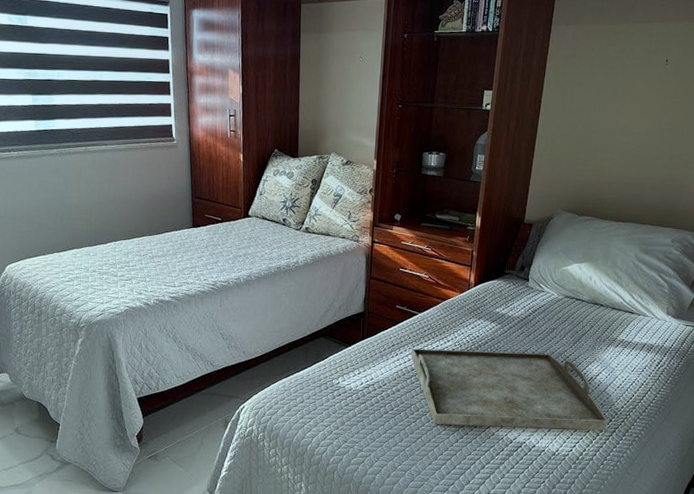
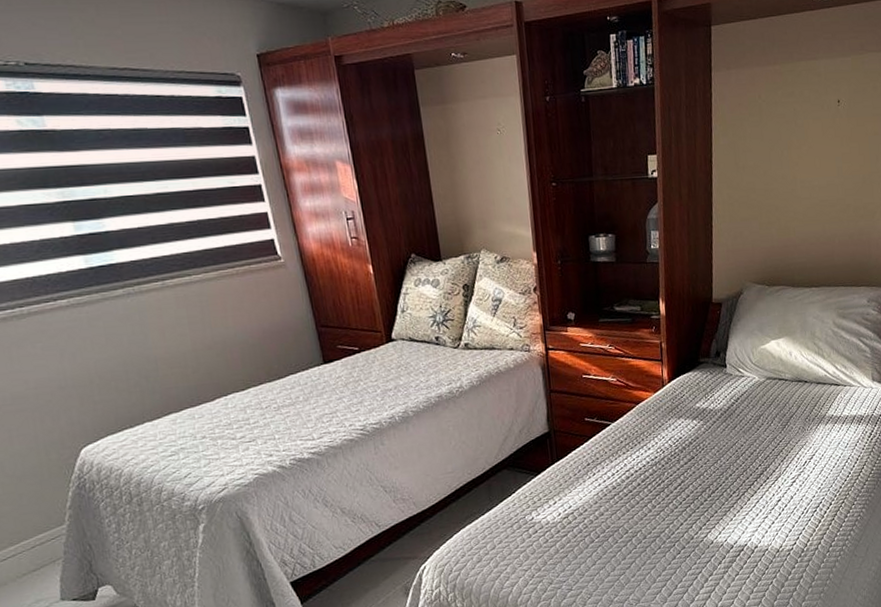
serving tray: present [411,348,609,431] -> none [609,443,829,544]

